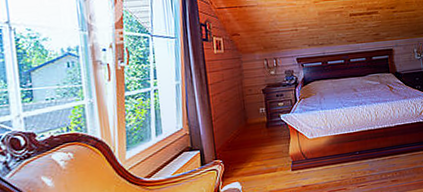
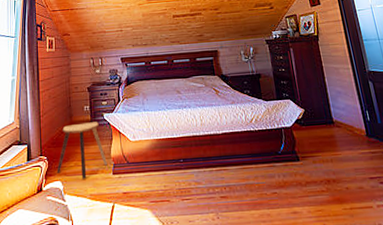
stool: none [233,123,286,178] -> present [56,122,107,179]

